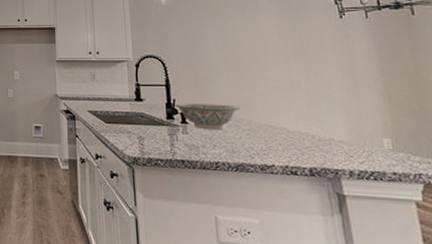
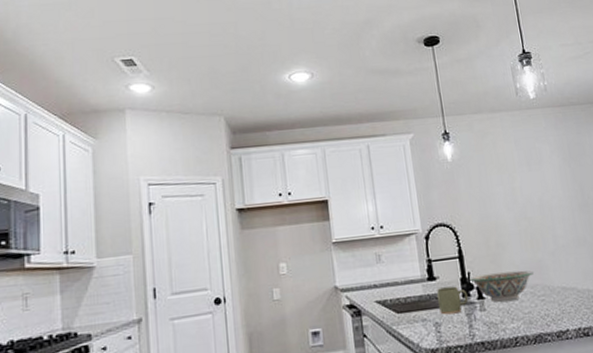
mug: none [142,108,172,132] -> present [436,286,469,315]

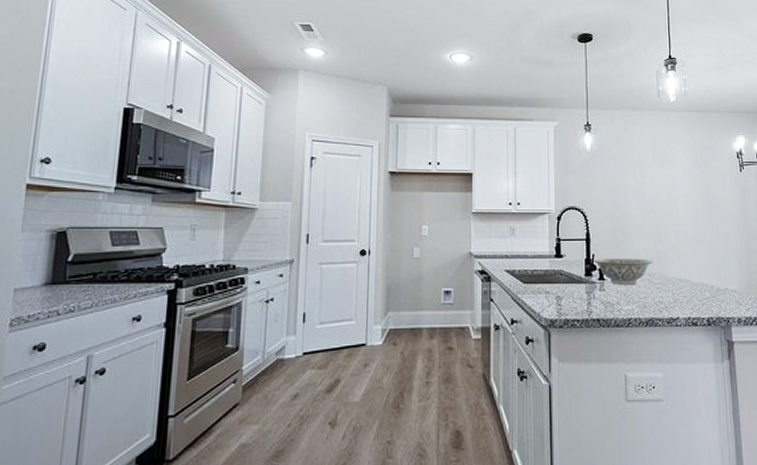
mug: present [436,286,469,315] -> none [561,265,590,290]

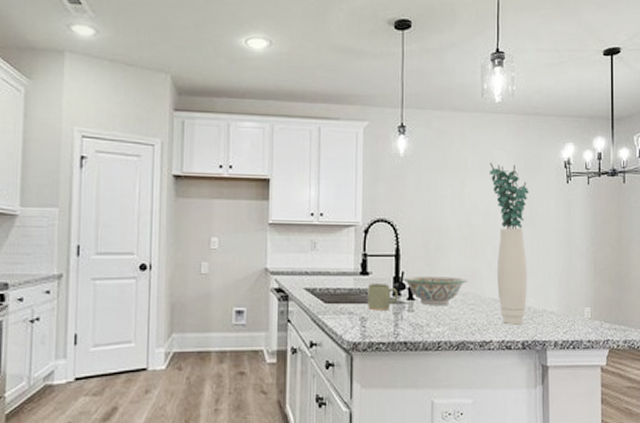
mug: none [561,265,590,290] -> present [366,284,398,311]
vase: none [667,155,710,303] -> present [488,163,530,325]

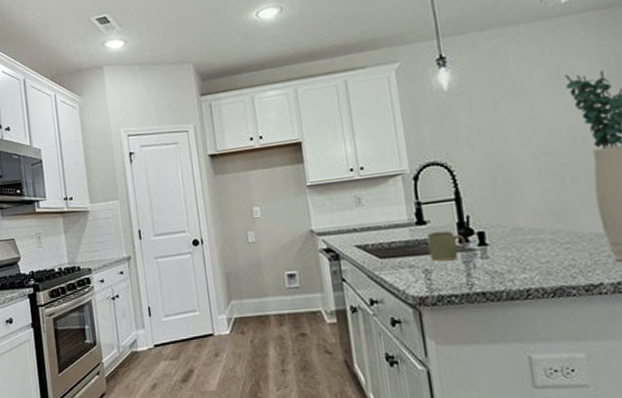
decorative bowl: present [403,276,467,305] -> none [469,213,556,249]

